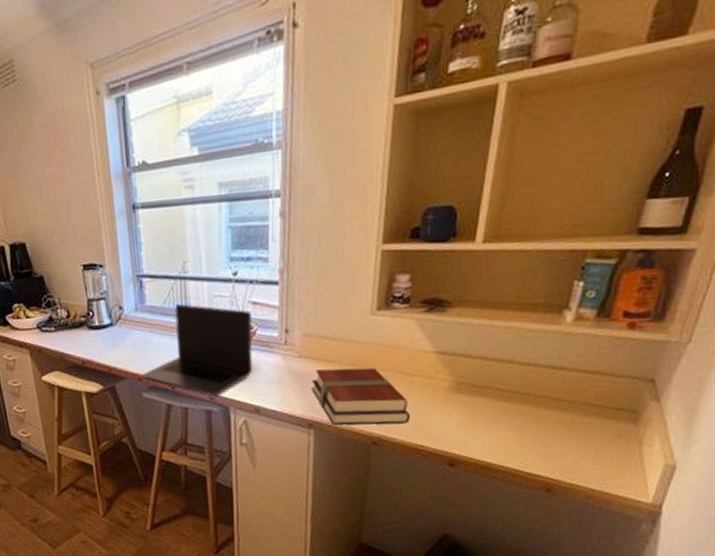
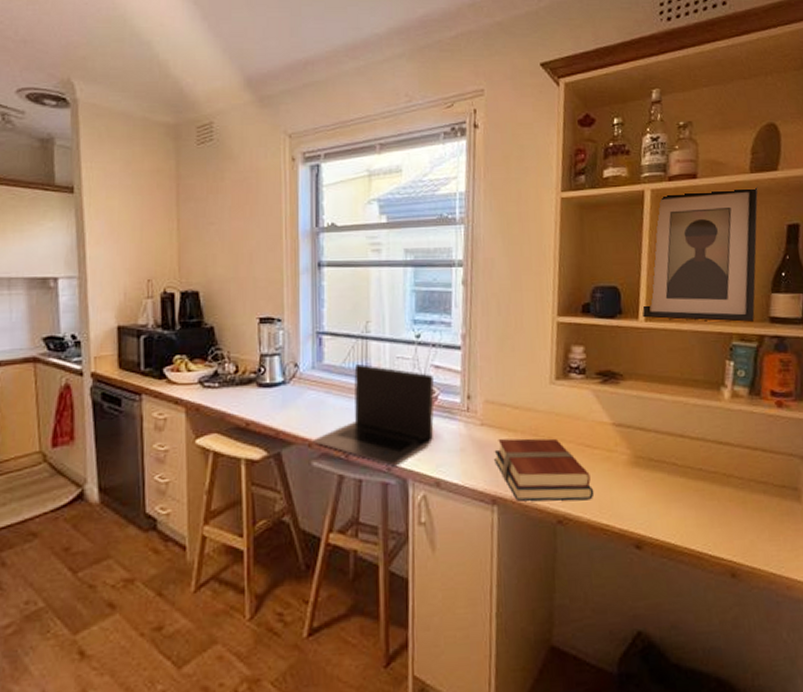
picture frame: none [481,61,654,240] -> present [642,187,759,323]

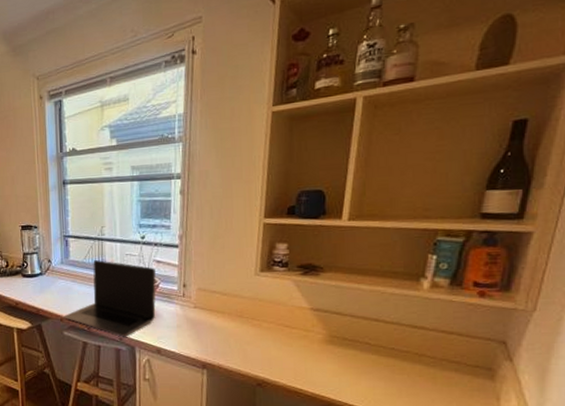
books: present [494,438,595,501] -> none [205,319,291,369]
picture frame: present [642,187,759,323] -> none [346,84,483,219]

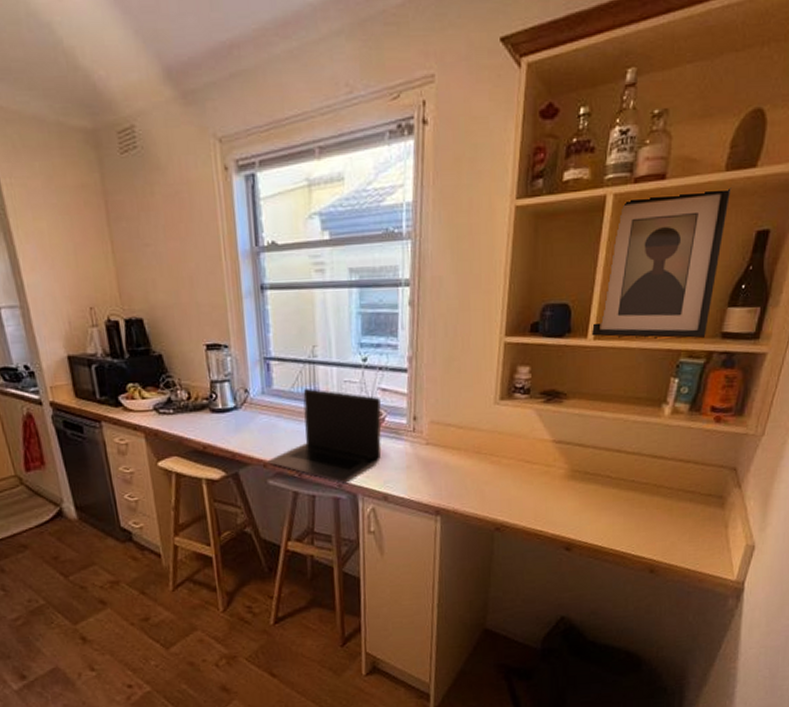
picture frame: none [346,84,483,219] -> present [592,187,731,339]

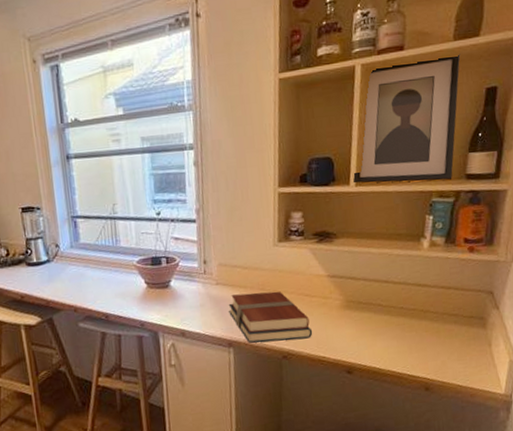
laptop computer: present [267,389,382,482] -> none [78,241,177,322]
books: none [438,455,531,512] -> present [228,291,313,343]

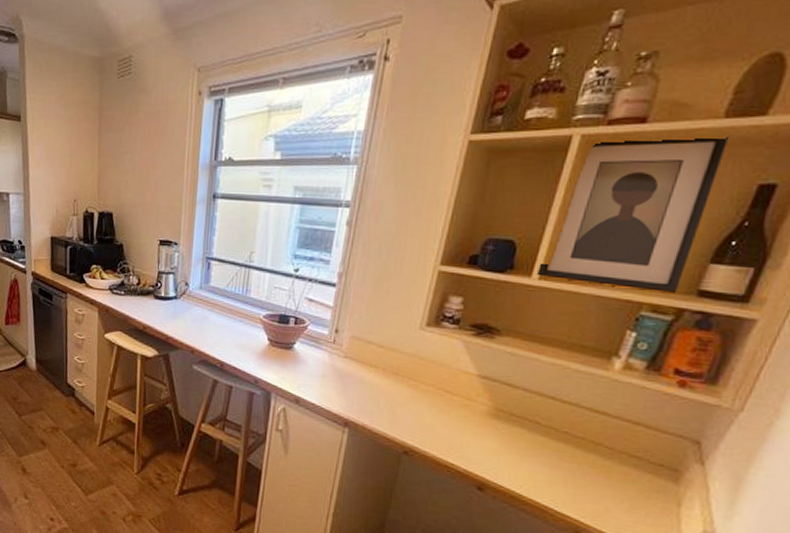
books: present [228,291,313,343] -> none [352,372,446,440]

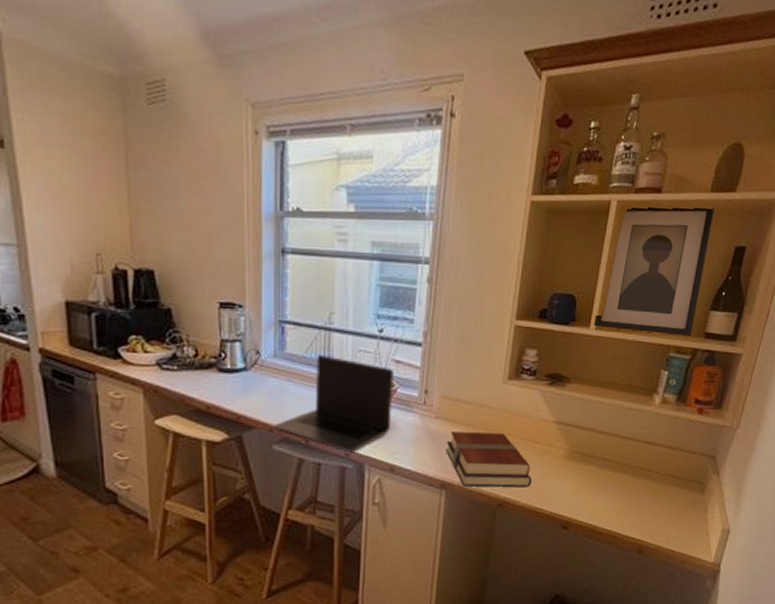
laptop computer: none [195,289,306,379] -> present [274,355,393,451]
books: none [352,372,446,440] -> present [446,431,532,488]

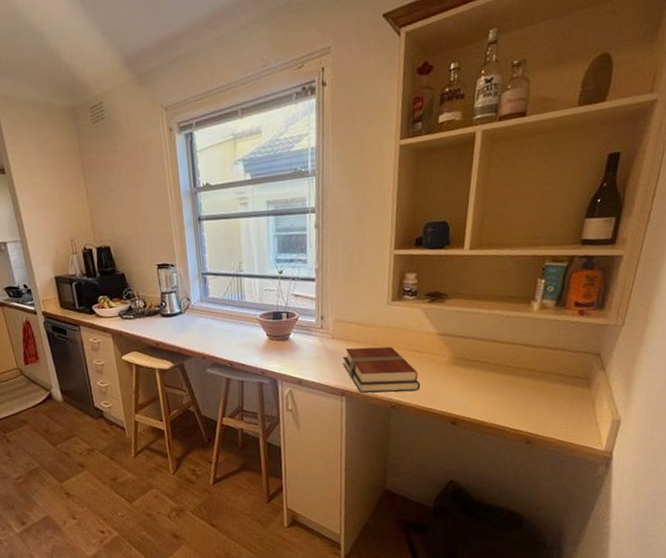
laptop computer: present [274,355,393,451] -> none [206,296,296,370]
picture frame: present [594,207,715,337] -> none [468,119,584,247]

